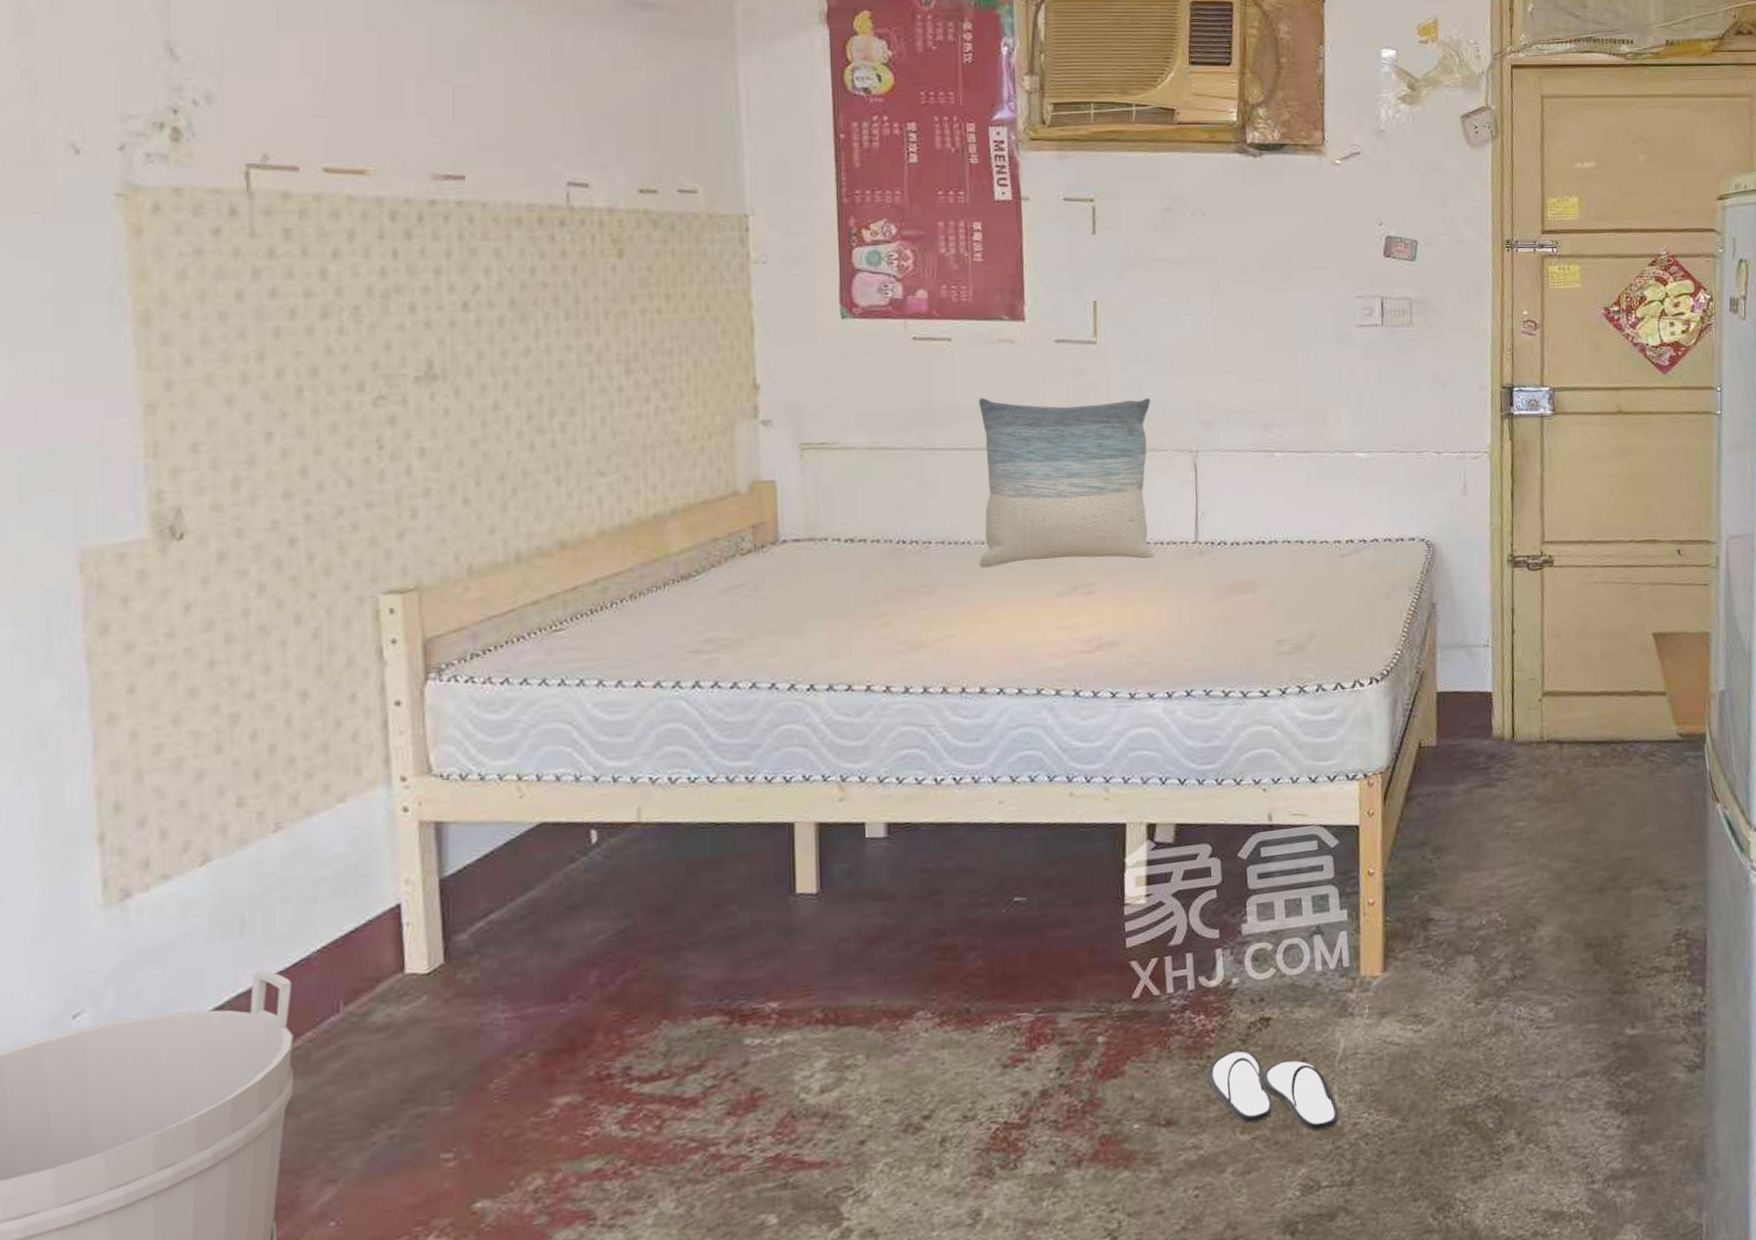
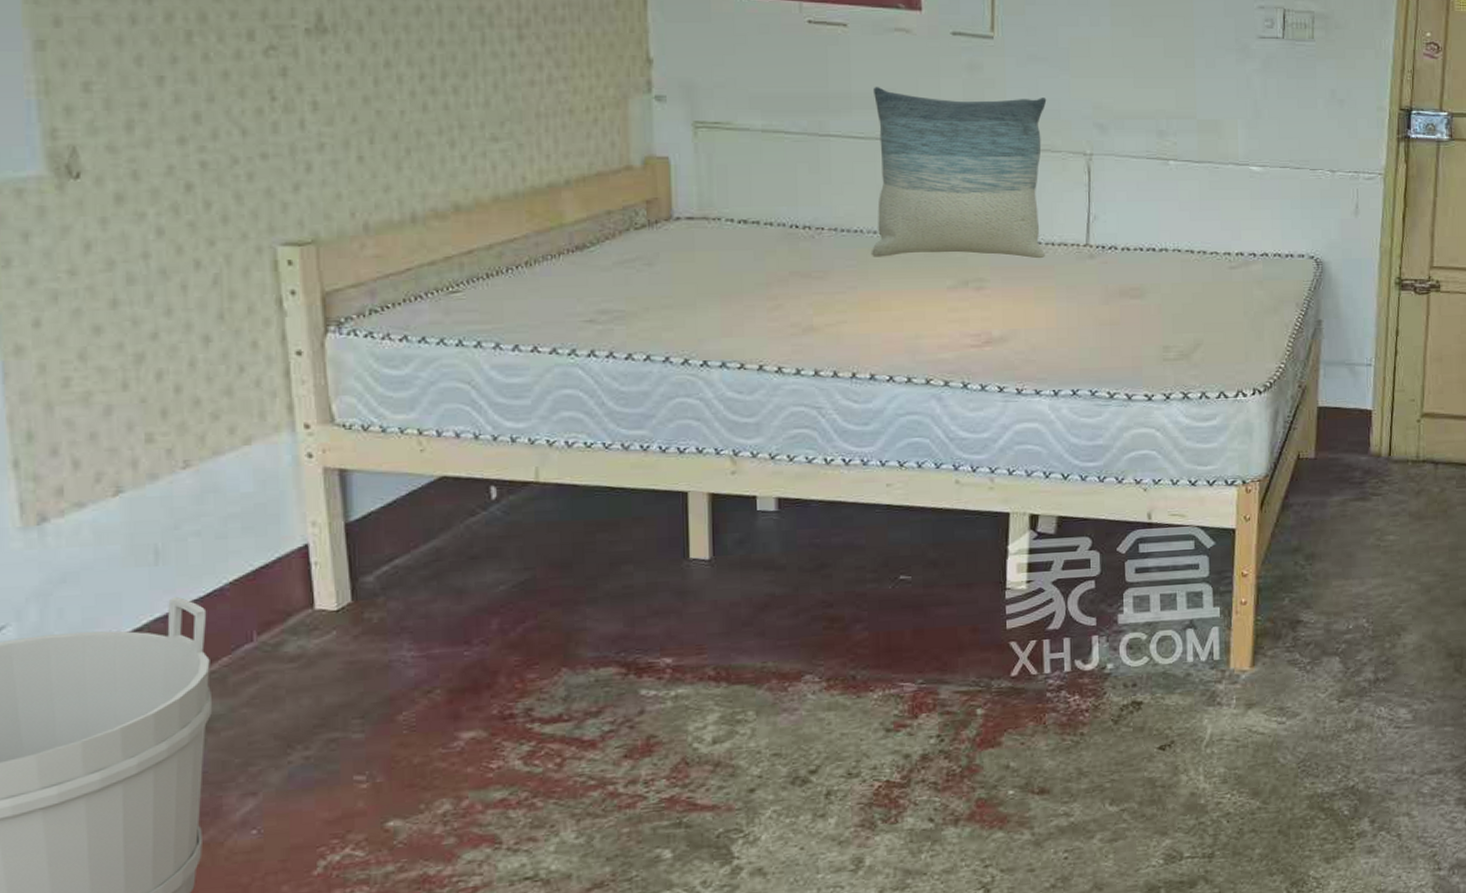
slippers: present [1208,1051,1340,1131] -> none [1080,730,1204,807]

